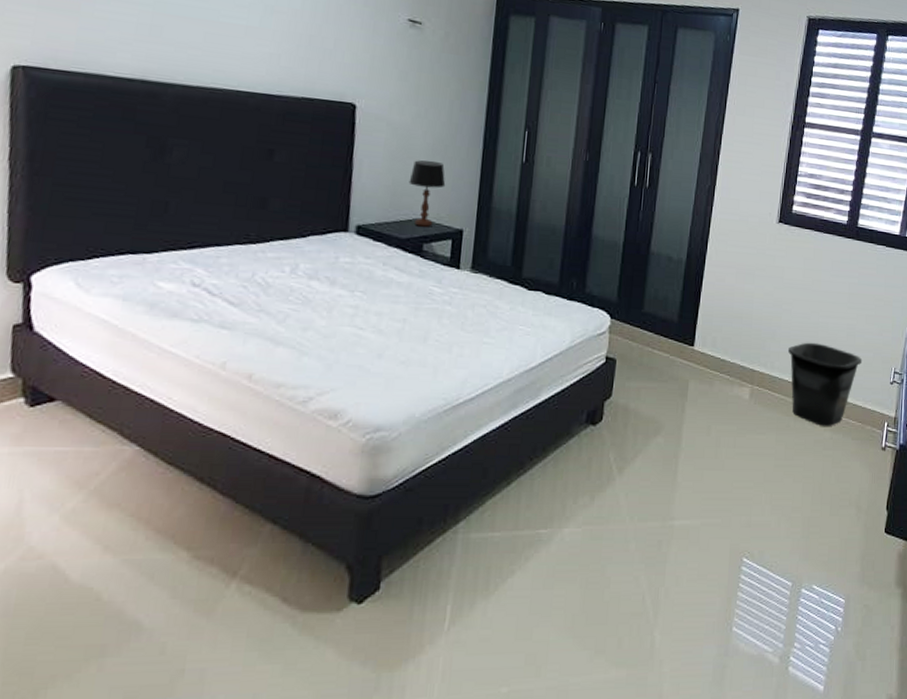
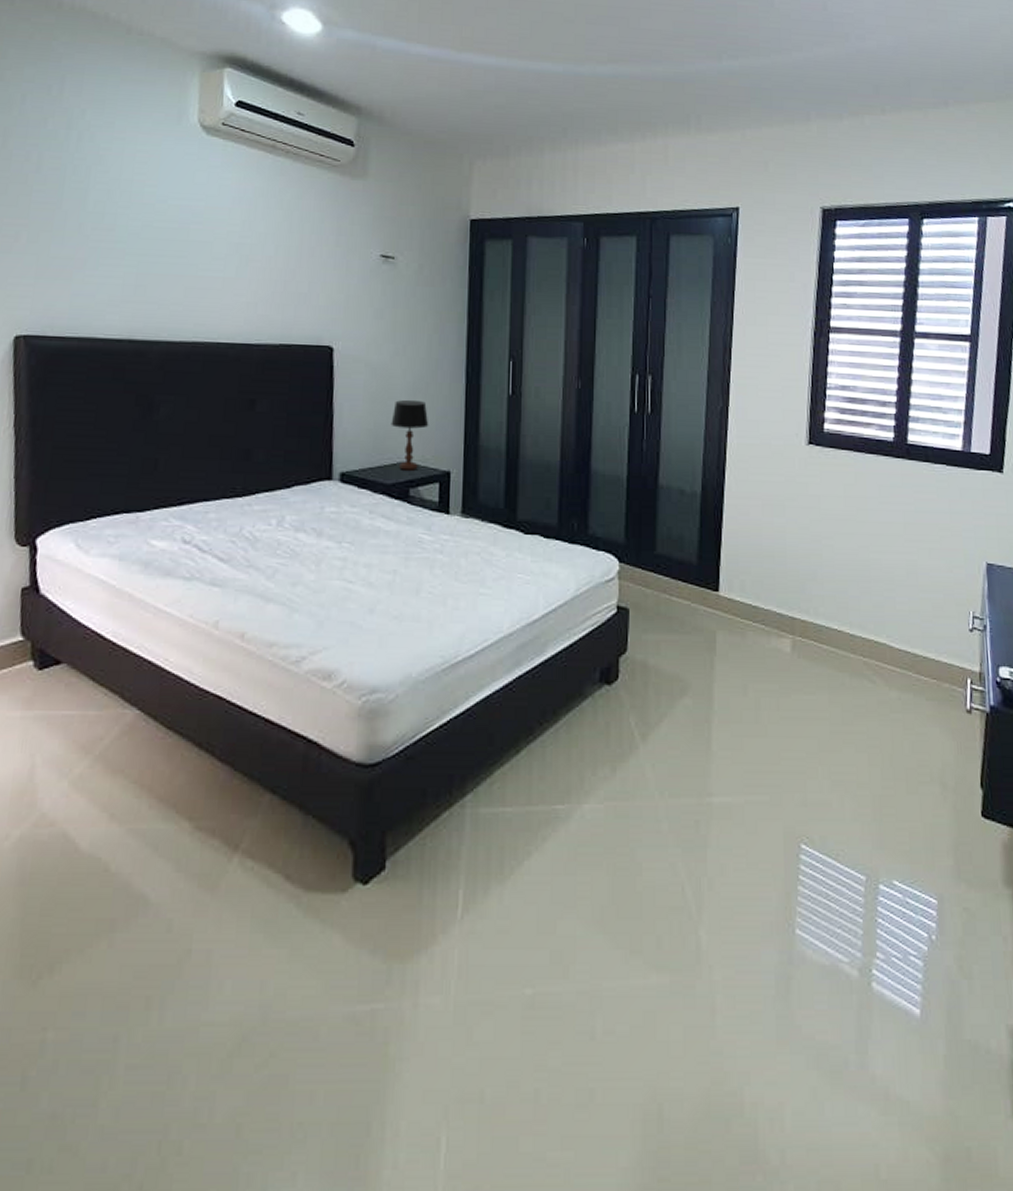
waste bin: present [788,342,863,426] -> none [834,583,930,684]

